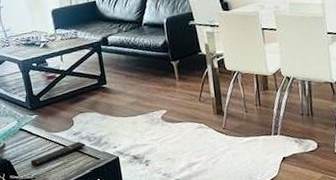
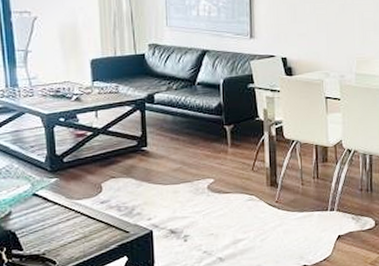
remote control: present [30,141,86,167] -> none [41,211,114,240]

